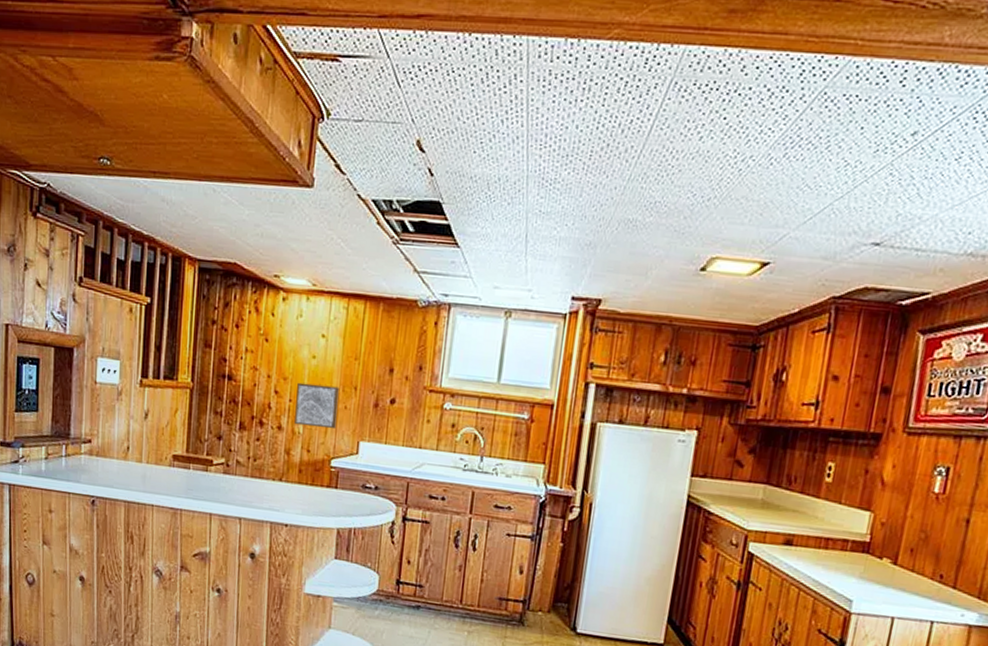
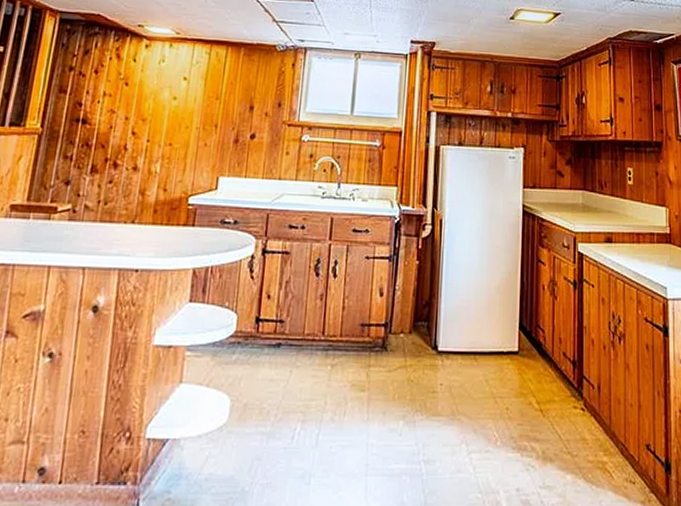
wall art: present [294,382,339,430] -> none [151,123,199,167]

